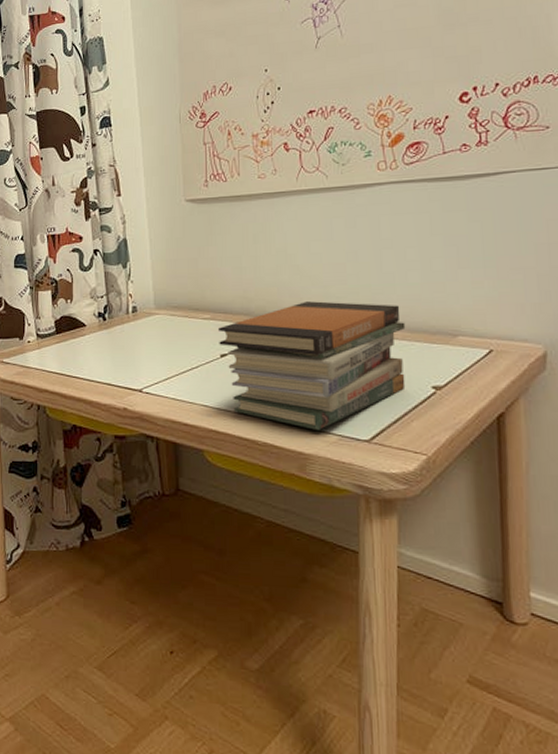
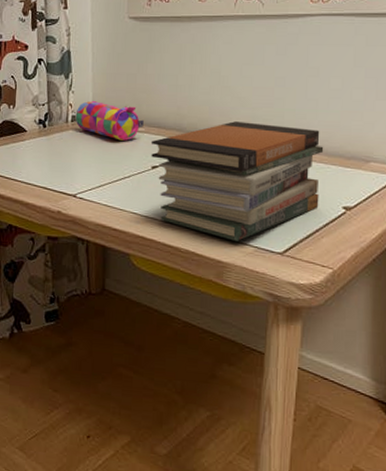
pencil case: none [136,289,209,329] -> present [75,100,144,141]

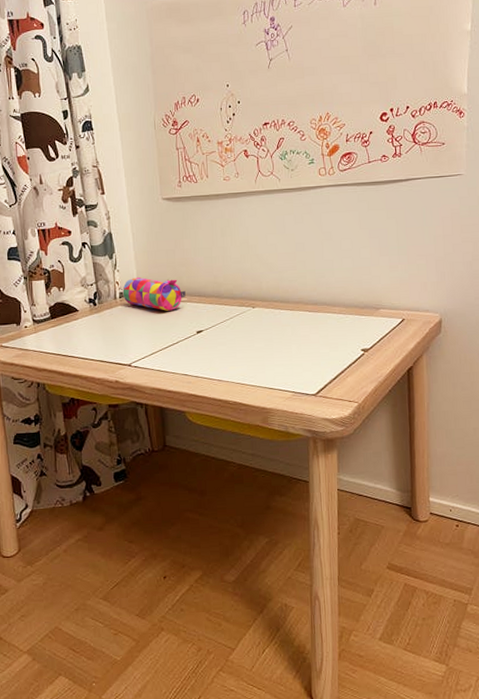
book stack: present [150,121,324,241] -> none [193,284,342,389]

